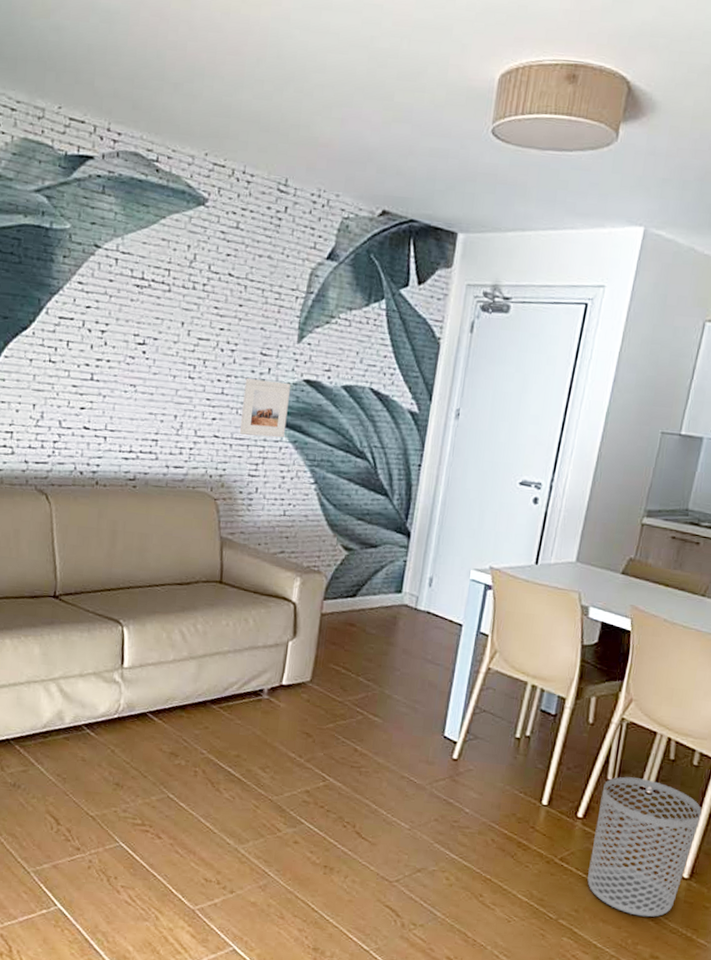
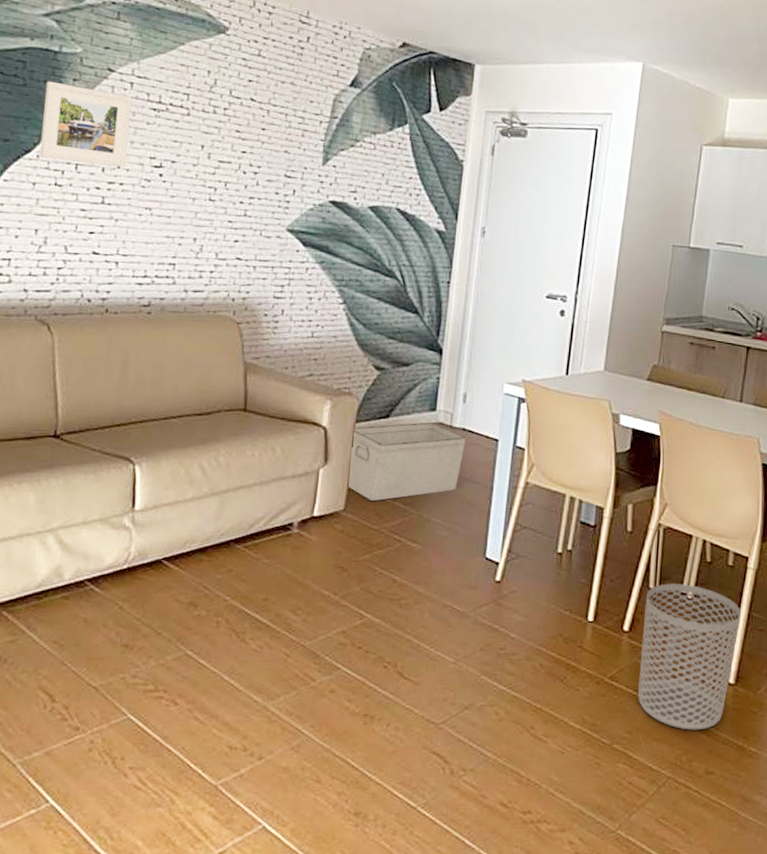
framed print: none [35,258,117,345] -> present [39,81,132,168]
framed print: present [239,378,290,438] -> none [263,200,316,259]
storage bin: none [313,603,431,675] -> present [346,422,466,501]

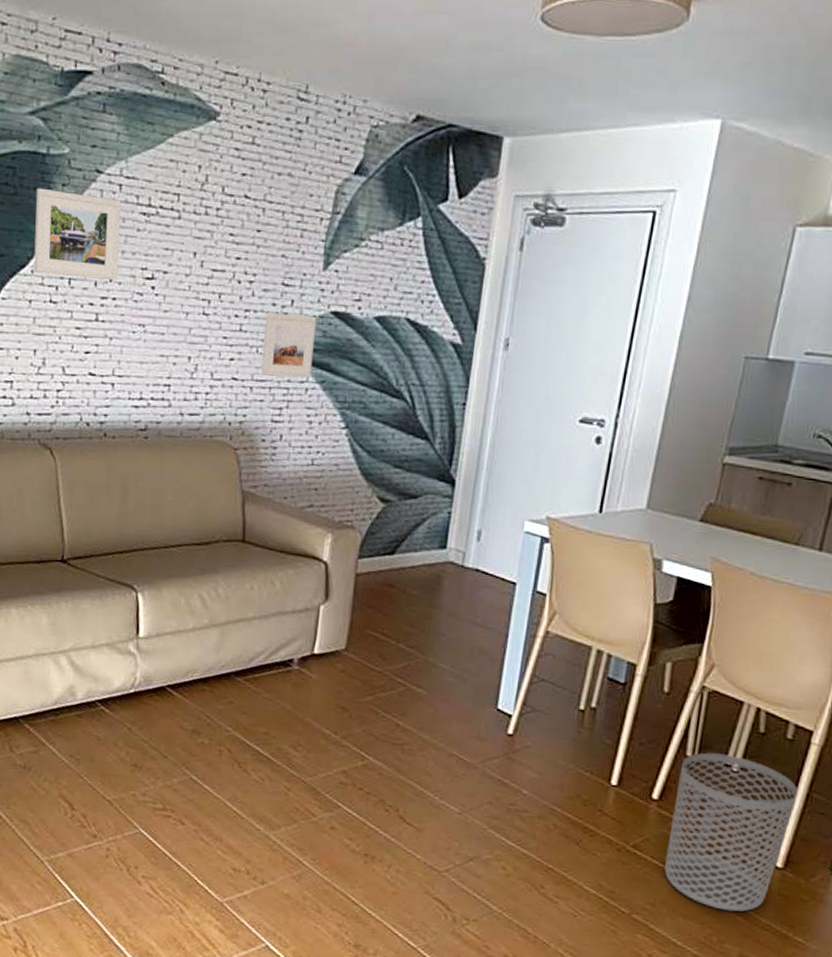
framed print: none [263,200,316,259] -> present [260,313,316,378]
storage bin: present [346,422,466,501] -> none [348,560,480,642]

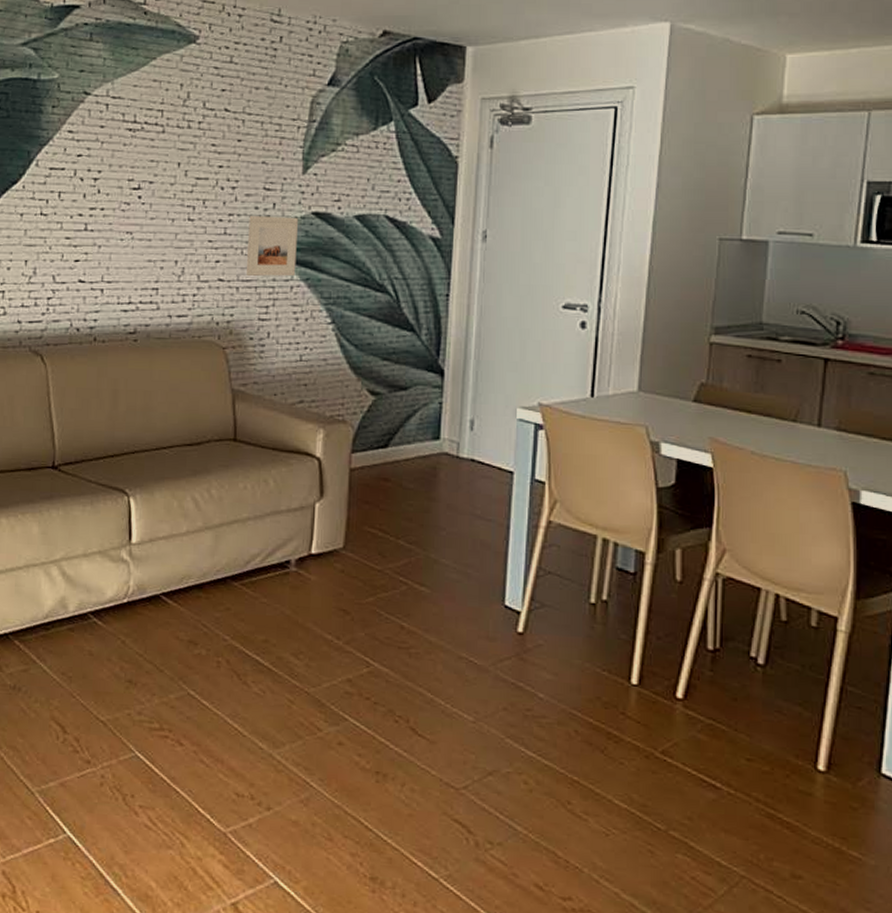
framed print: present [33,188,121,281] -> none [25,110,108,193]
waste bin: present [664,752,798,912] -> none [699,645,830,824]

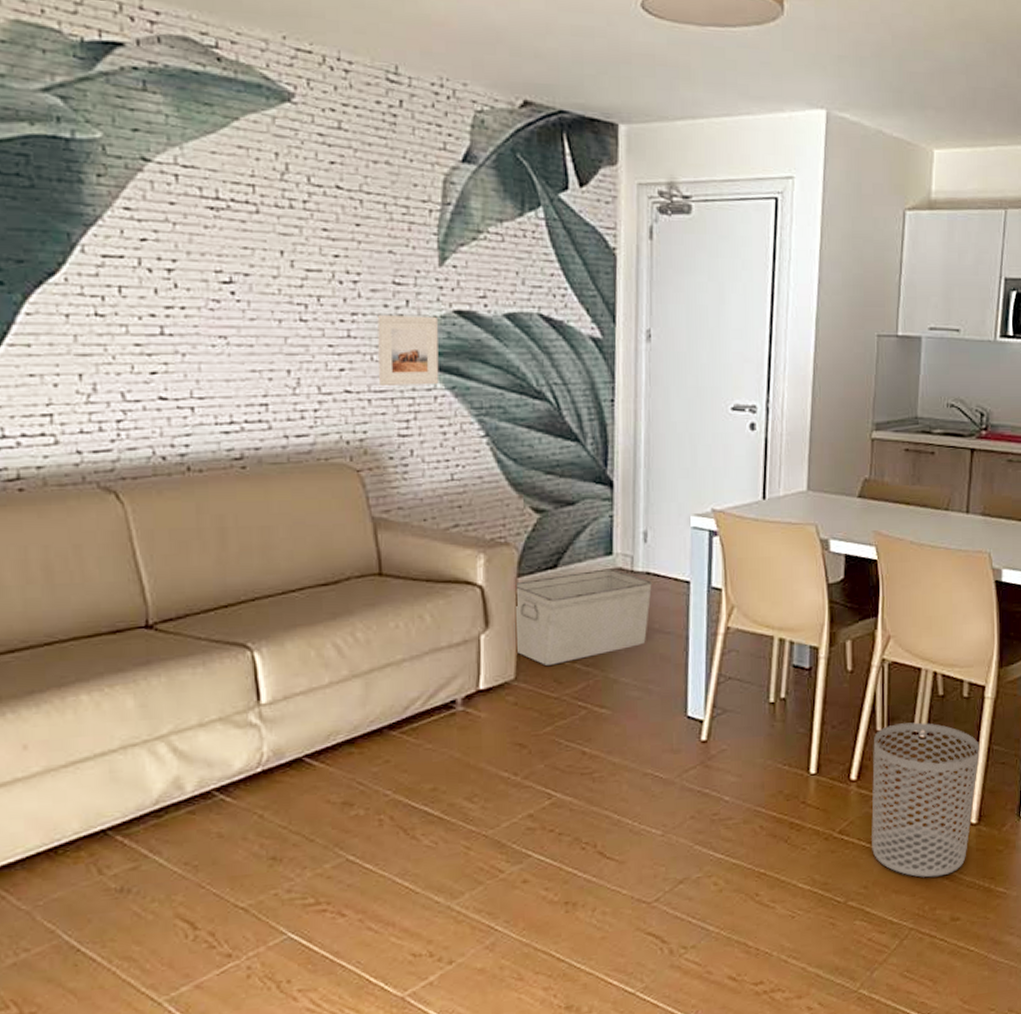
storage bin: none [345,452,476,539] -> present [514,568,652,665]
waste bin: none [699,645,830,824] -> present [871,722,980,878]

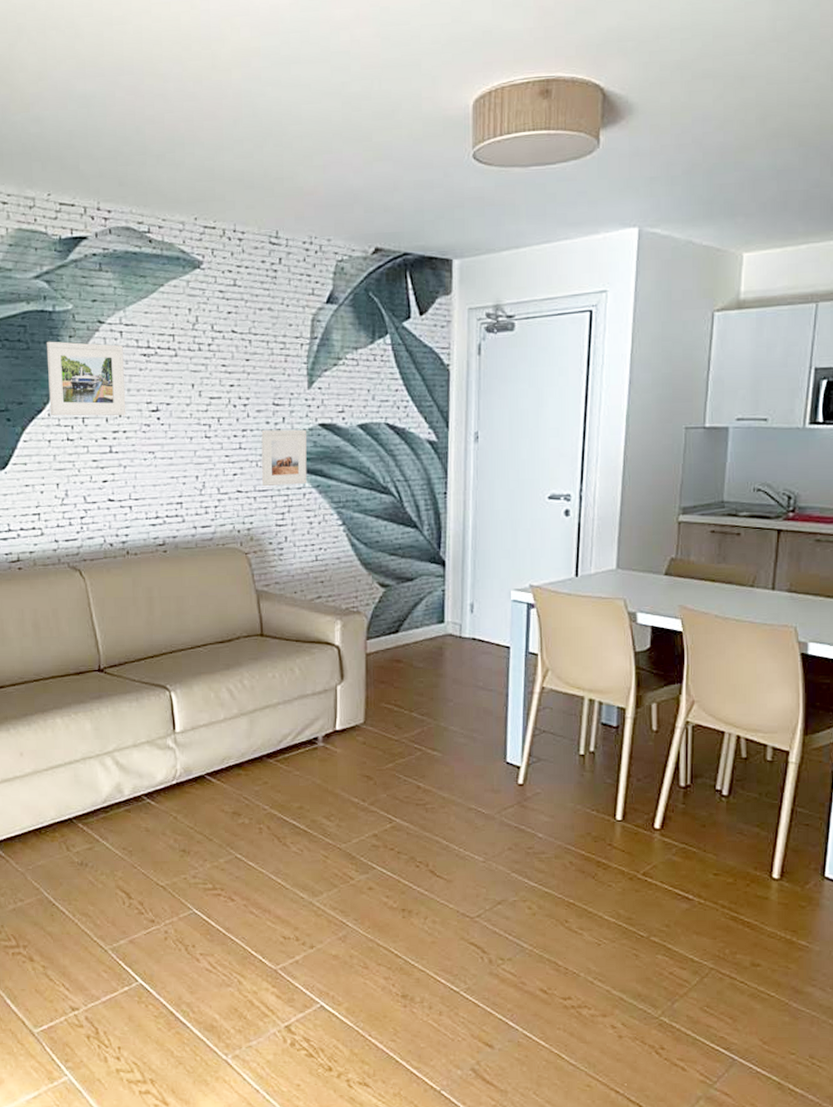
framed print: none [61,179,185,287] -> present [46,341,126,416]
storage bin: present [514,568,652,665] -> none [363,634,477,713]
waste bin: present [871,722,980,878] -> none [674,781,783,924]

